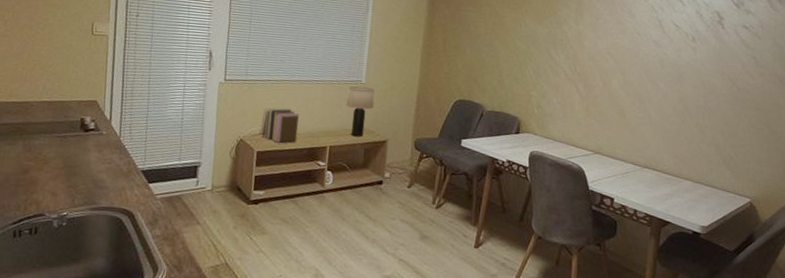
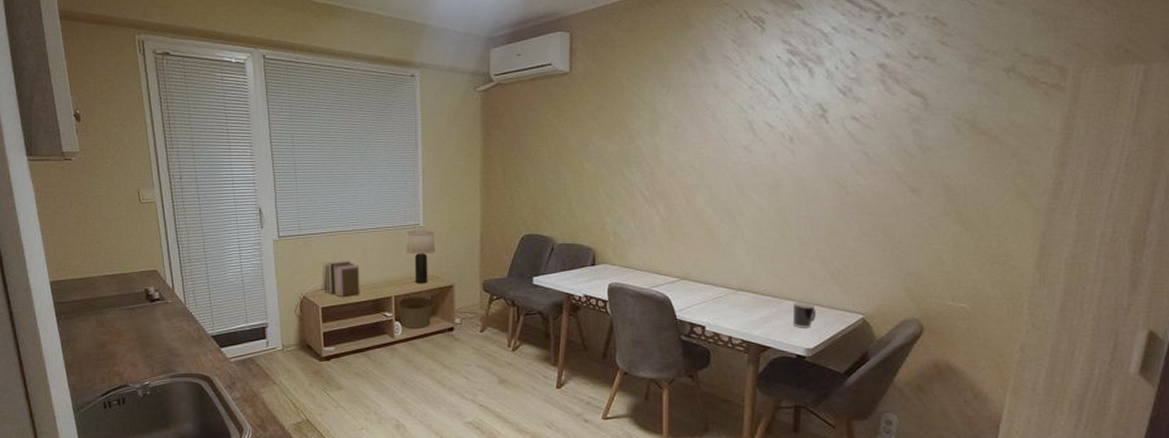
basket: none [332,145,365,180] -> present [398,294,432,328]
mug: none [690,183,710,207] -> present [792,303,816,328]

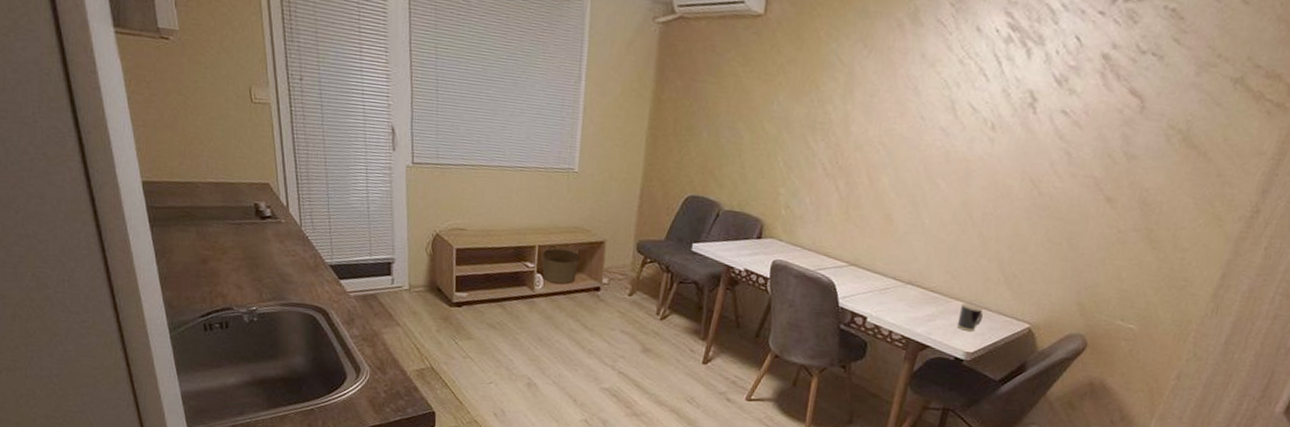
books: present [323,261,360,297] -> none [459,199,502,240]
table lamp: present [405,230,436,284] -> none [555,175,590,237]

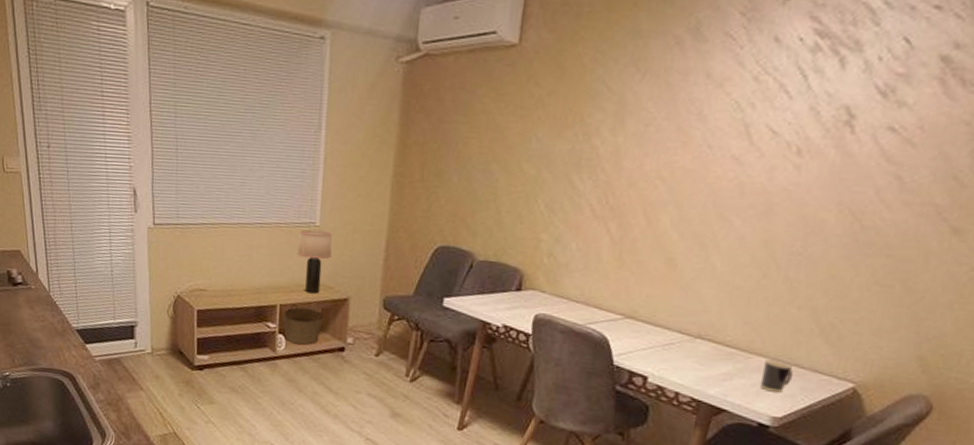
table lamp: none [555,175,590,237] -> present [296,229,333,294]

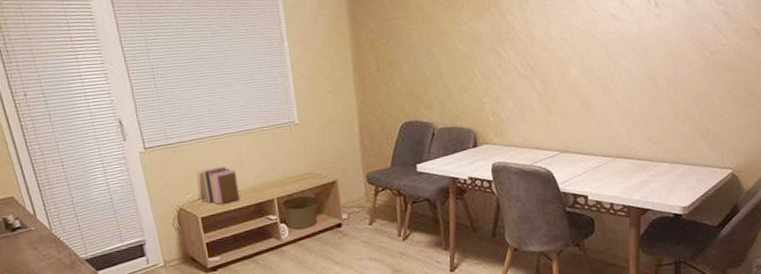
books: none [200,258,242,300] -> present [196,167,240,205]
table lamp: present [296,229,333,294] -> none [281,126,314,183]
mug: present [759,360,793,393] -> none [667,163,689,188]

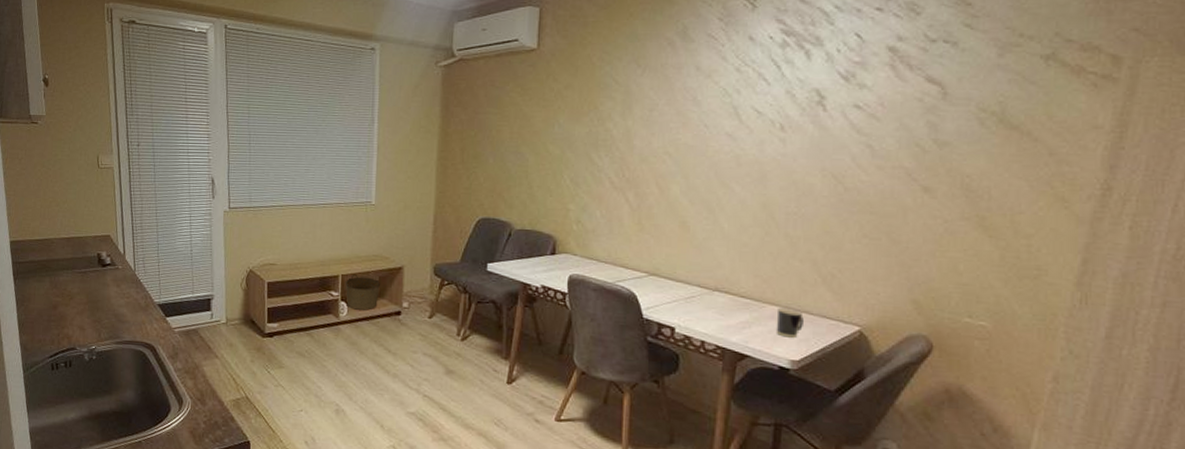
books: present [196,167,240,205] -> none [270,236,308,273]
mug: none [667,163,689,188] -> present [776,308,804,338]

